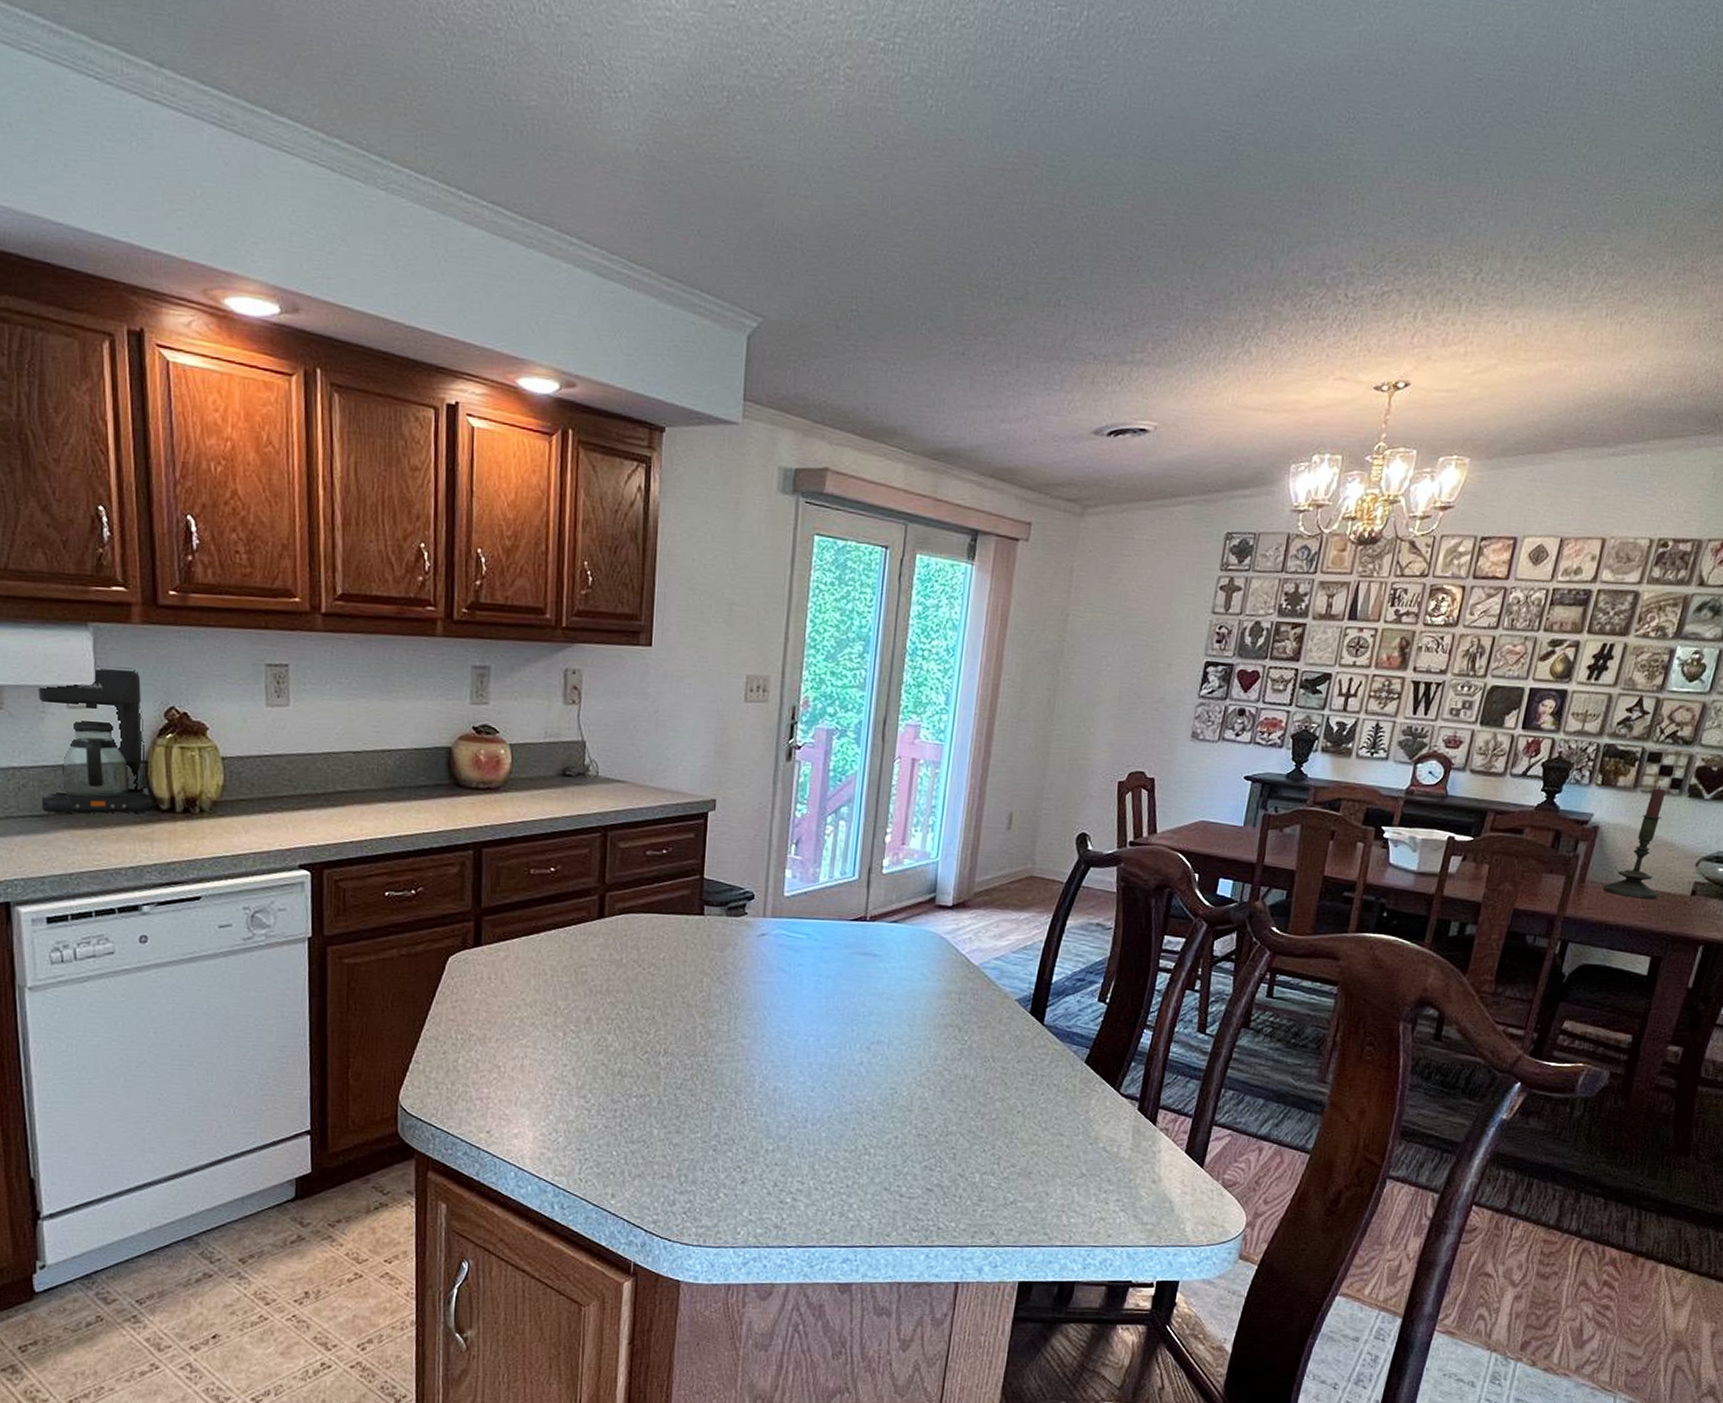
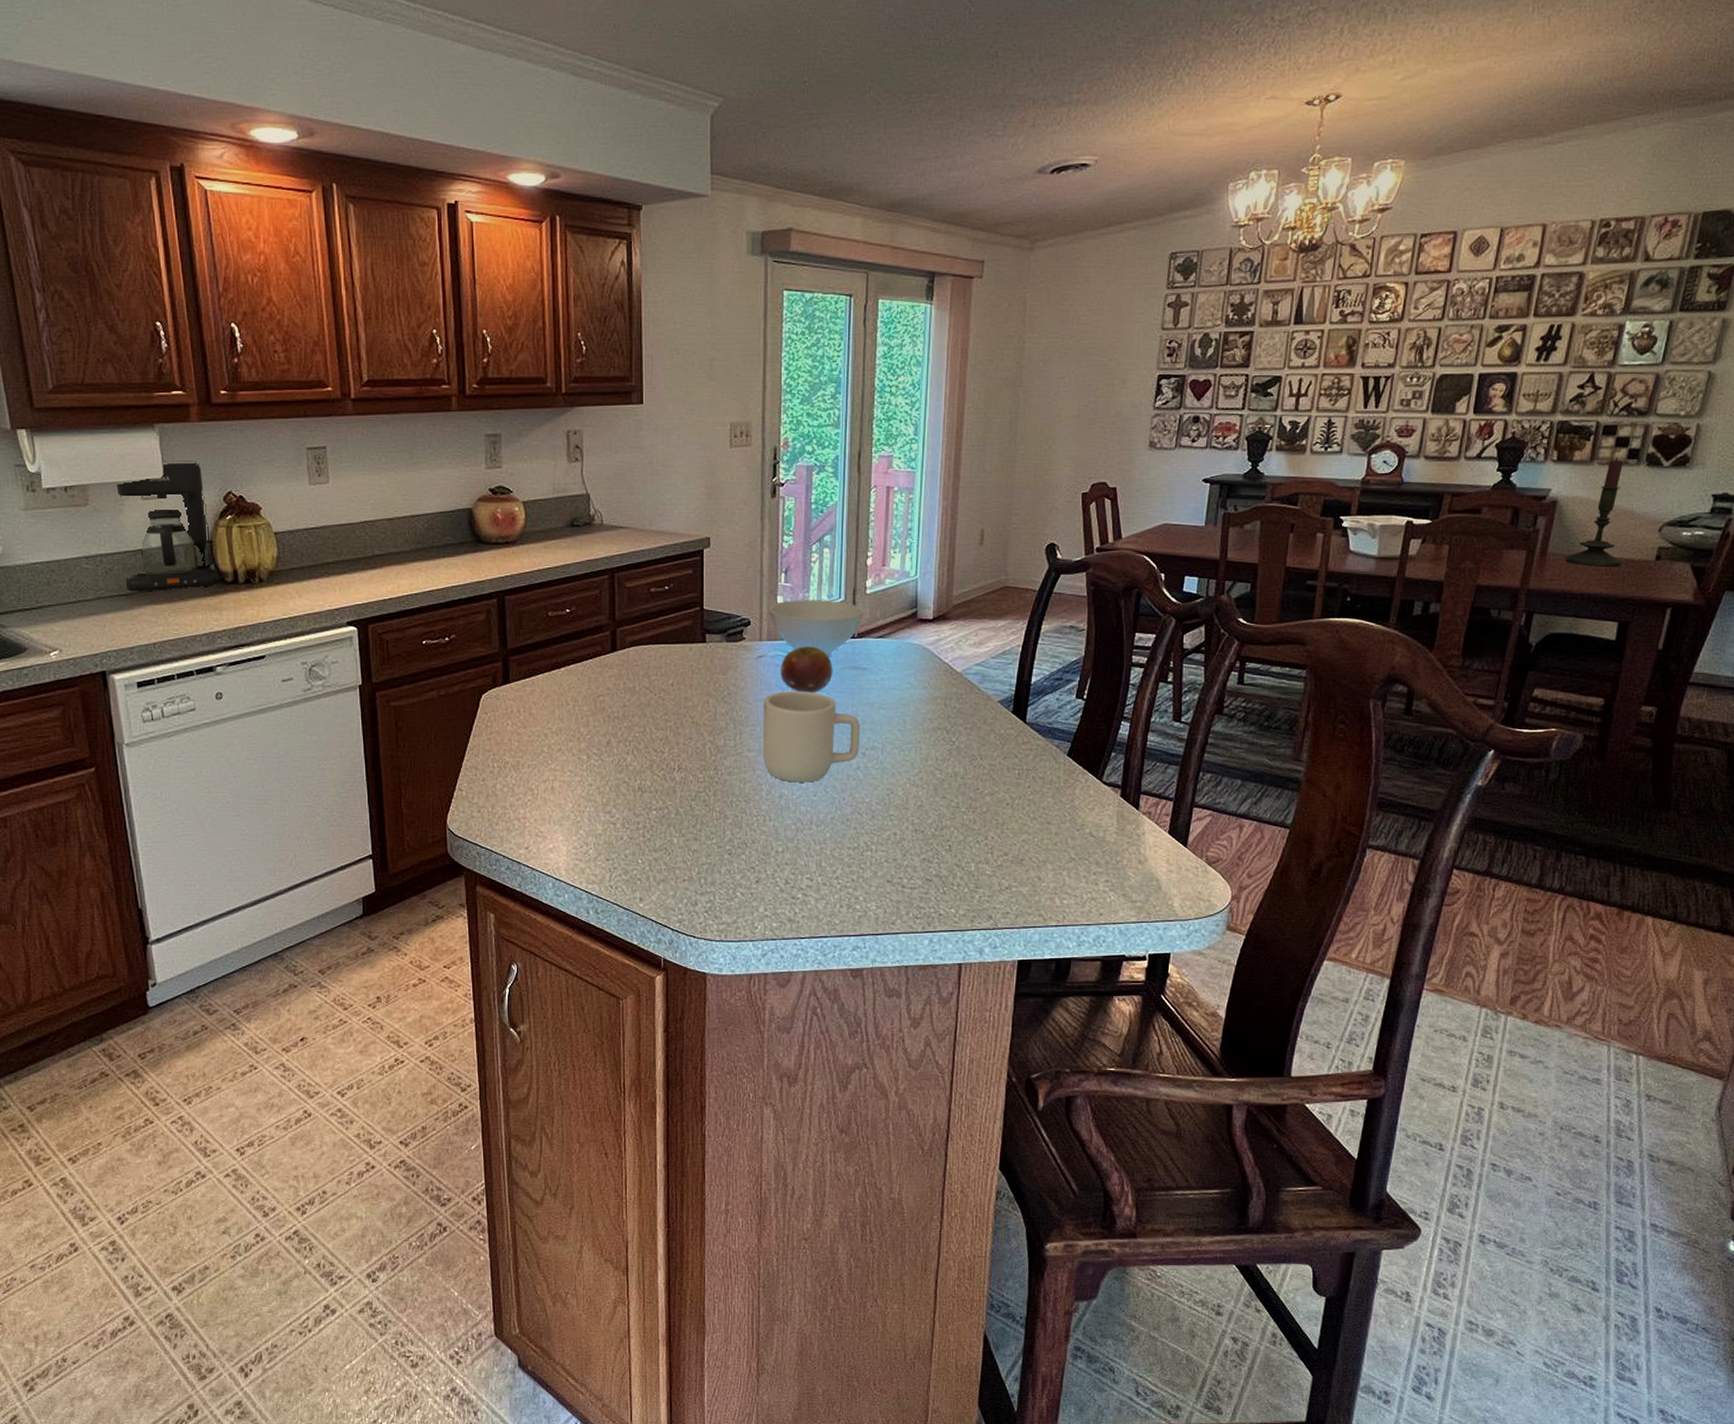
mug: none [758,974,866,1076] -> present [762,690,860,783]
bowl: none [775,874,879,941] -> present [768,600,864,658]
fruit: none [783,926,841,978] -> present [780,646,833,693]

